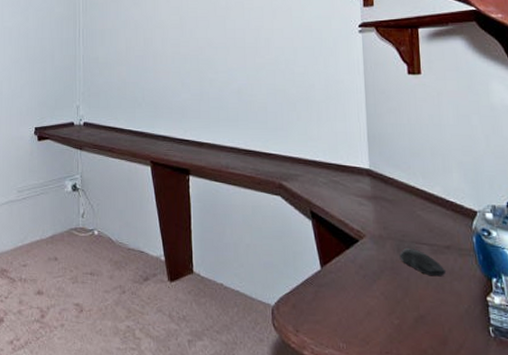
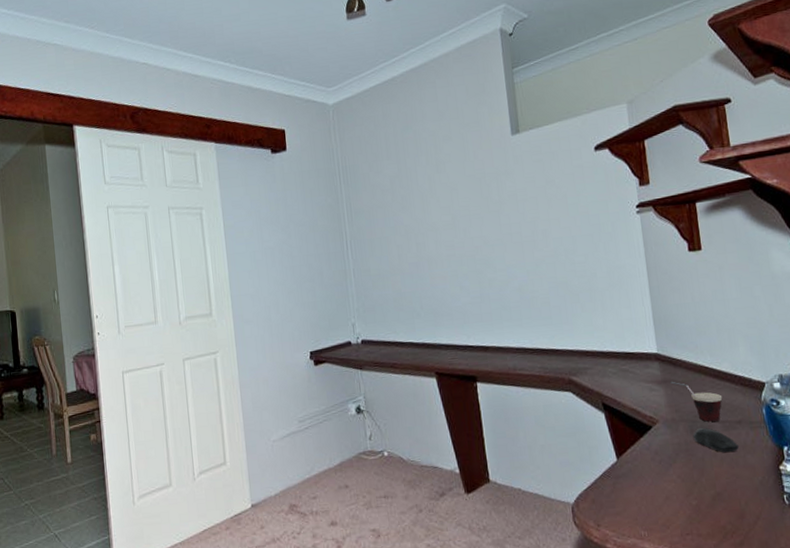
cup: none [380,198,433,243] -> present [670,381,723,422]

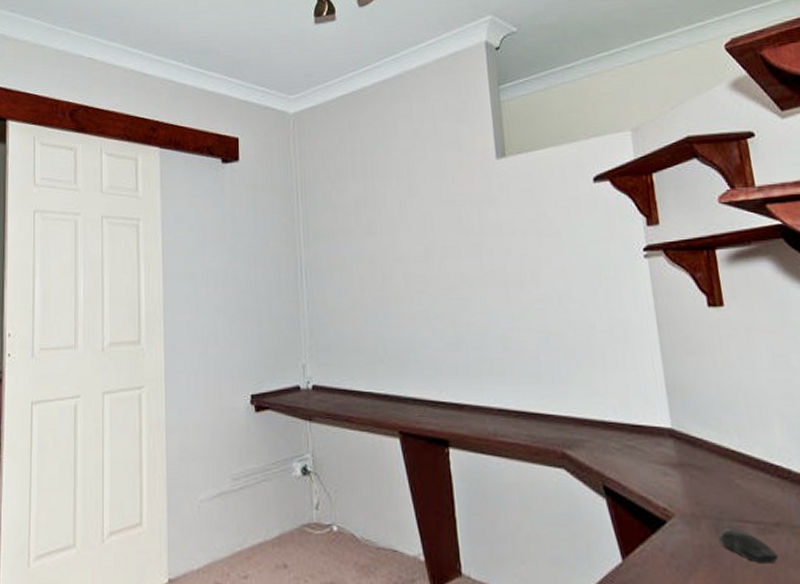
cup: present [670,381,723,422] -> none [688,465,756,521]

